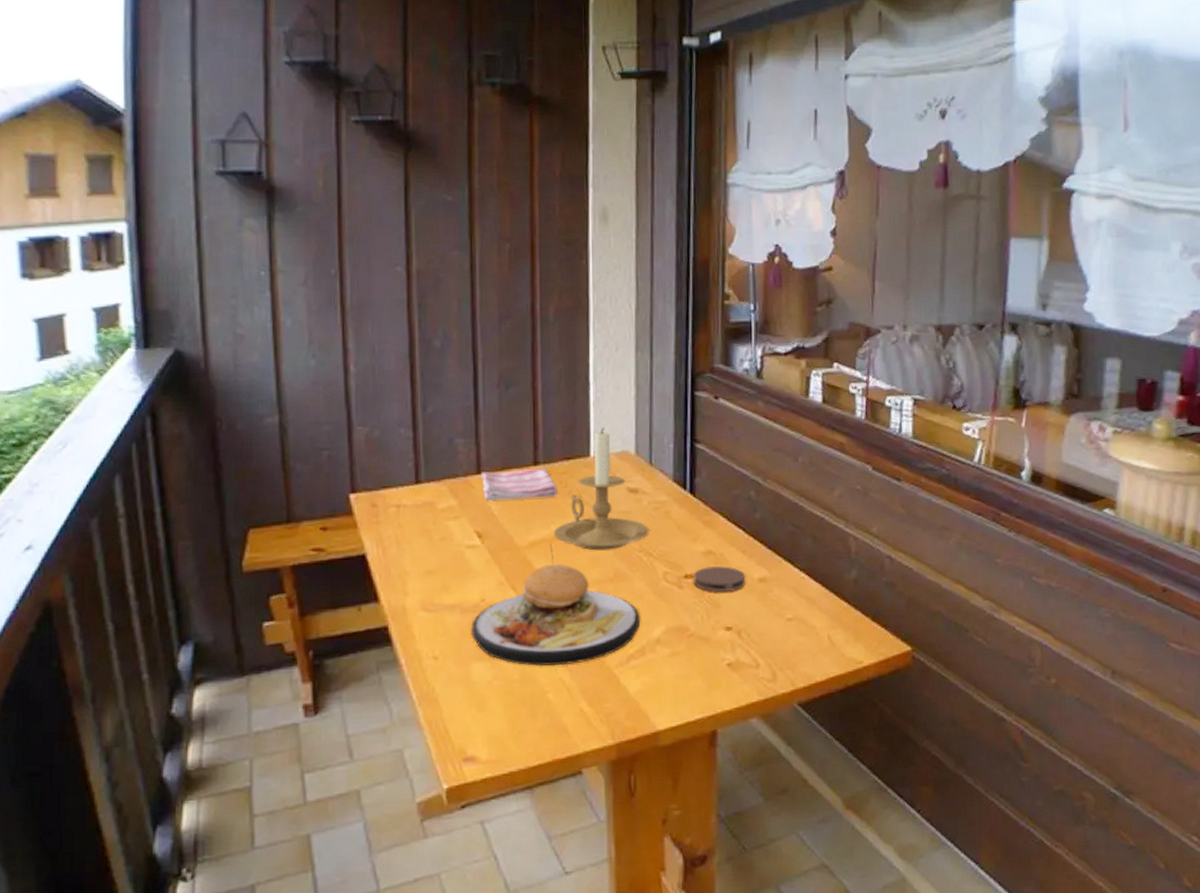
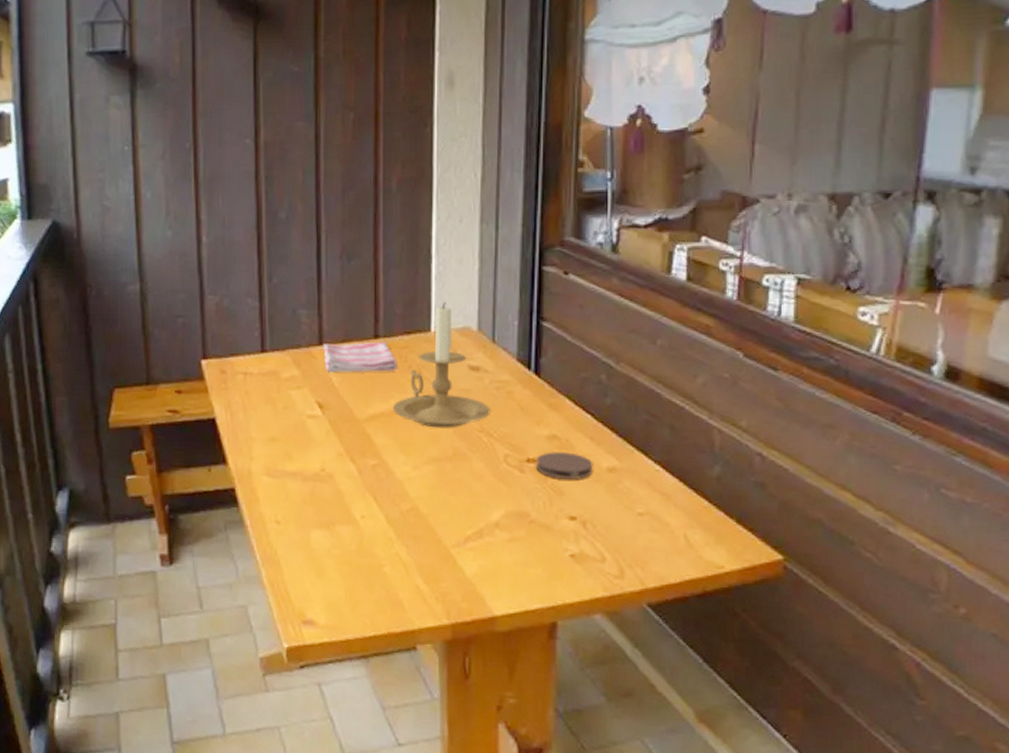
plate: present [470,543,641,667] -> none [310,418,479,541]

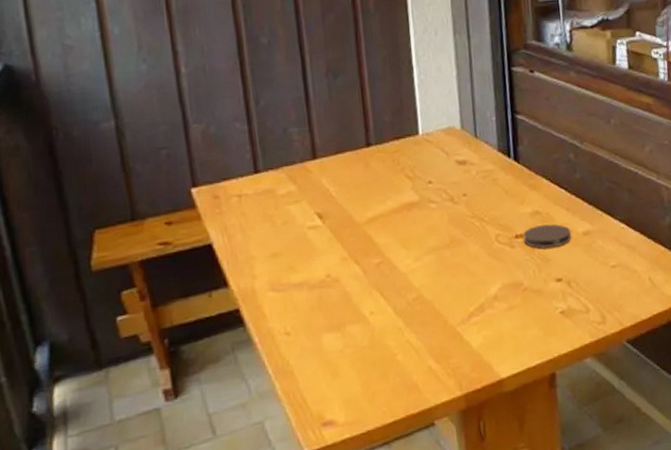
dish towel: present [323,341,397,373] -> none [317,148,391,184]
candle holder: present [393,302,490,428] -> none [390,107,479,221]

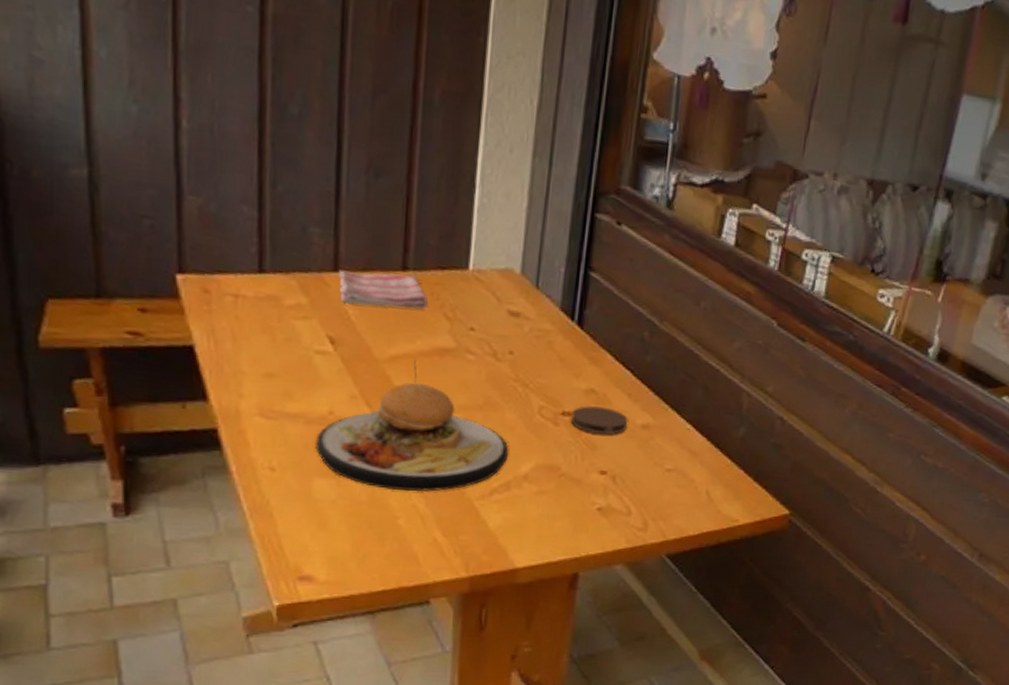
dish towel: none [317,148,391,184] -> present [339,270,428,309]
plate: none [318,218,478,332] -> present [314,360,509,492]

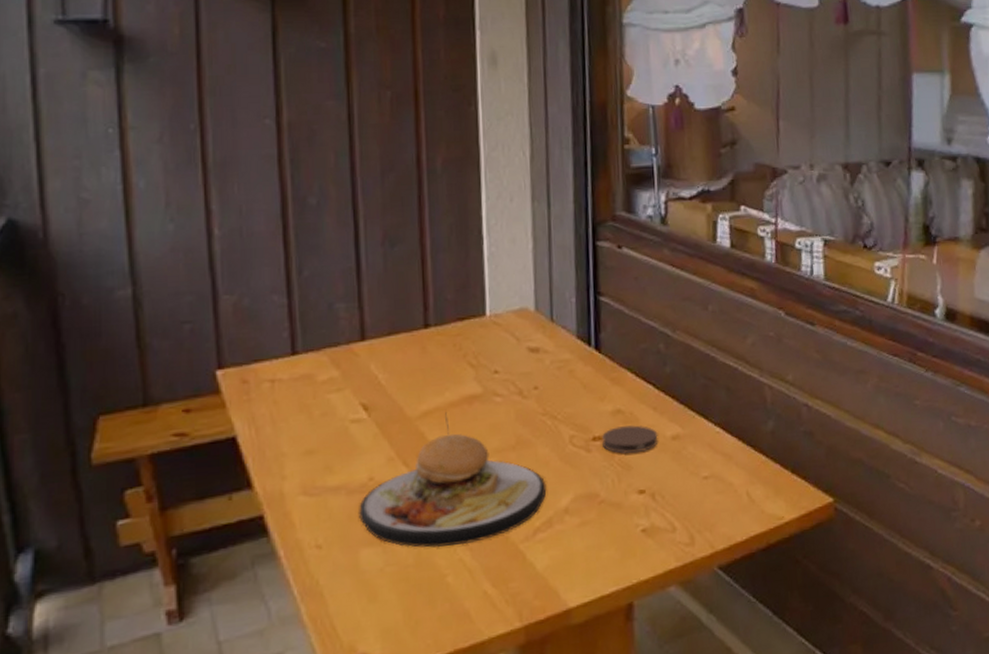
dish towel: present [339,270,428,309] -> none [366,330,451,370]

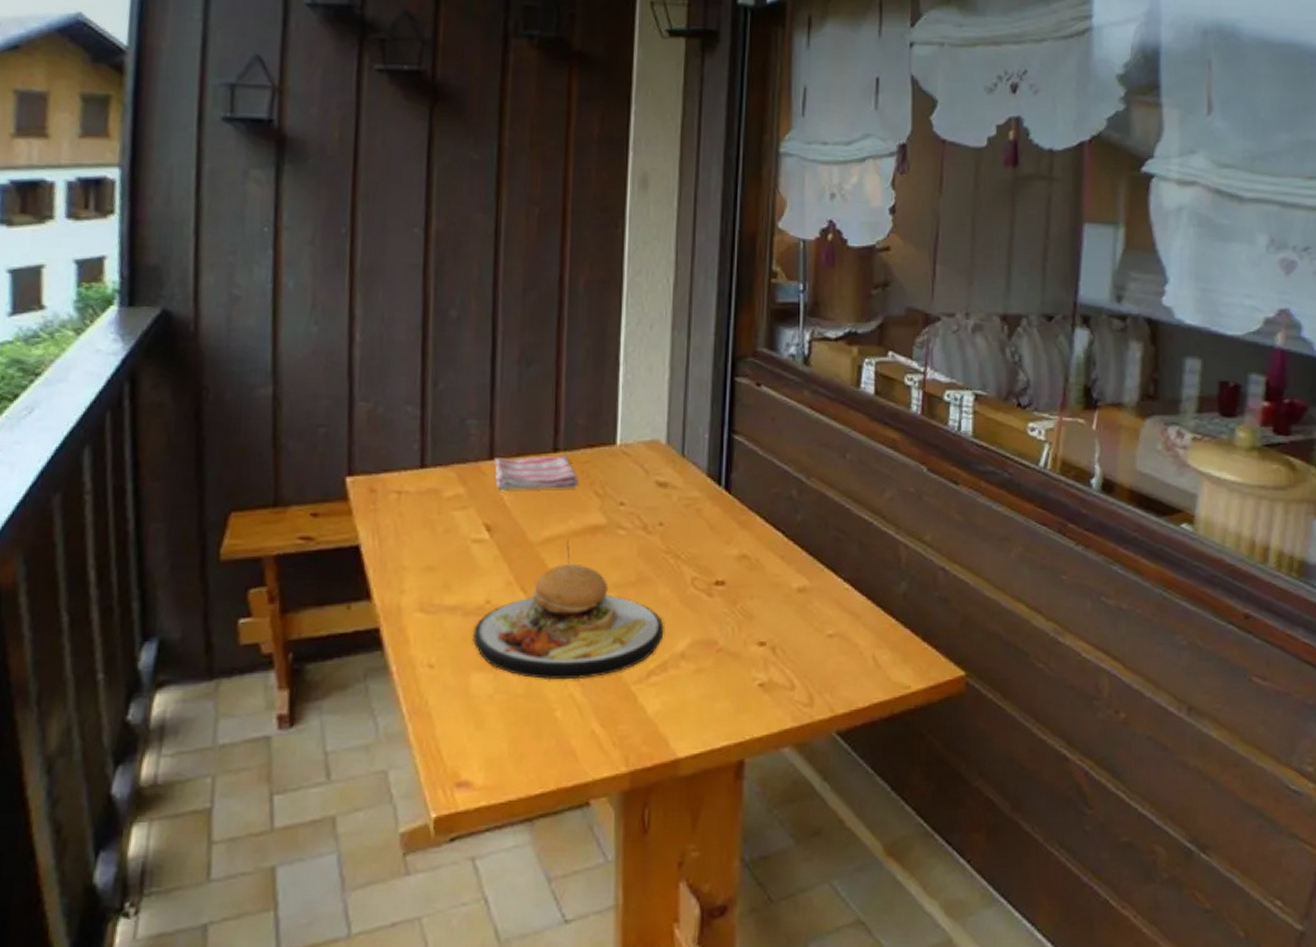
dish towel: none [366,330,451,370] -> present [494,455,578,490]
coaster: present [601,425,658,454] -> none [724,573,784,603]

